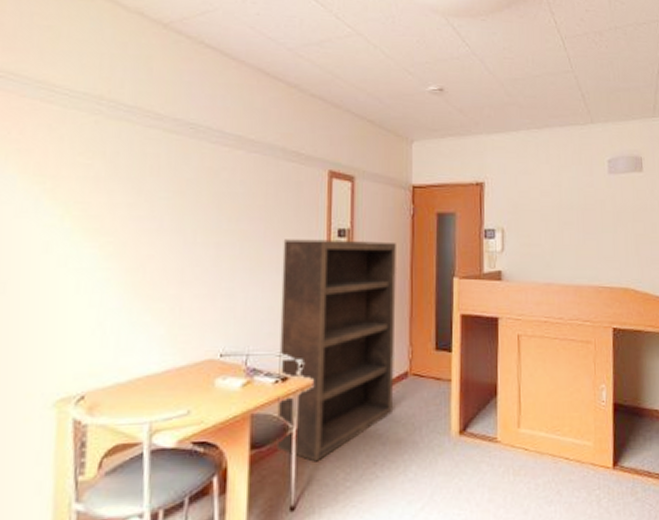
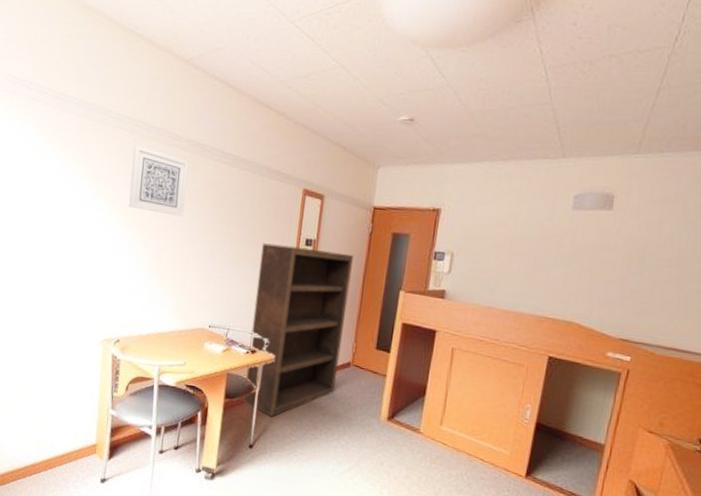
wall art: none [89,128,177,216] -> present [128,145,189,217]

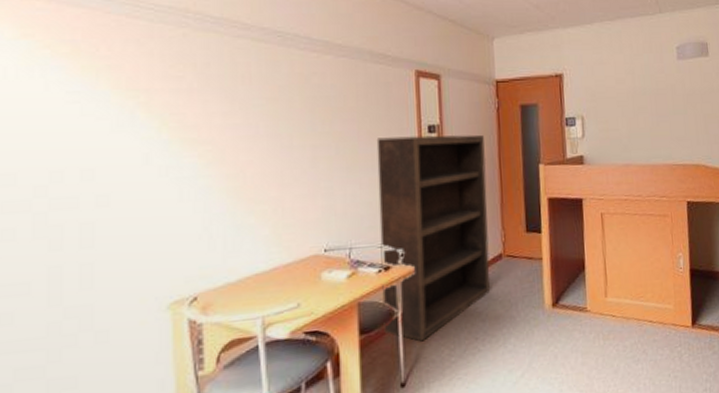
wall art: present [128,145,189,217] -> none [183,41,268,122]

